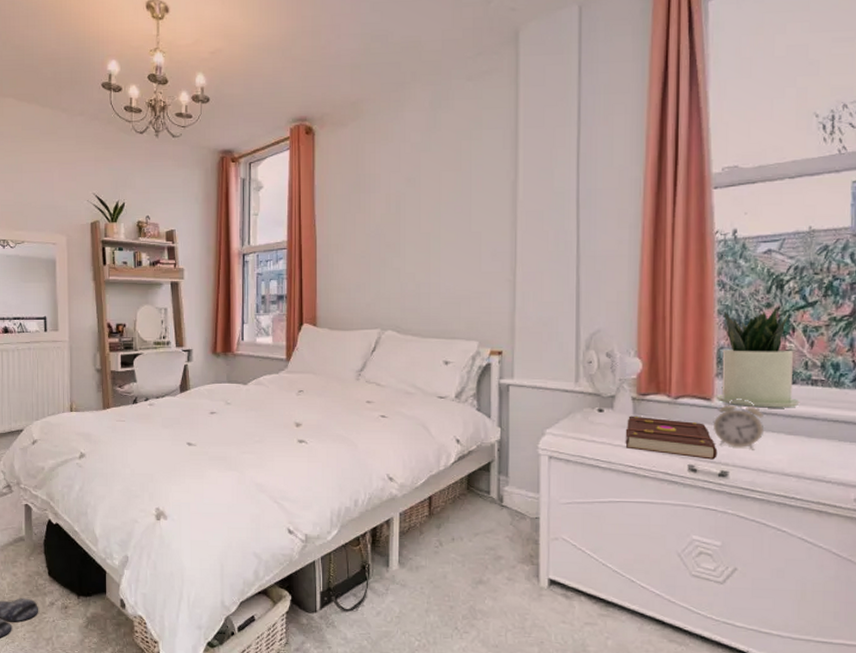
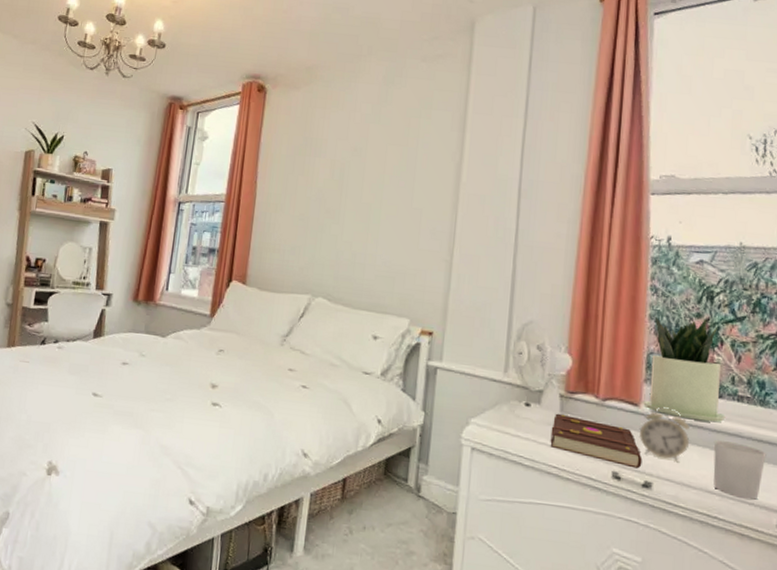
candle holder: none [789,425,843,479] -> present [713,440,767,501]

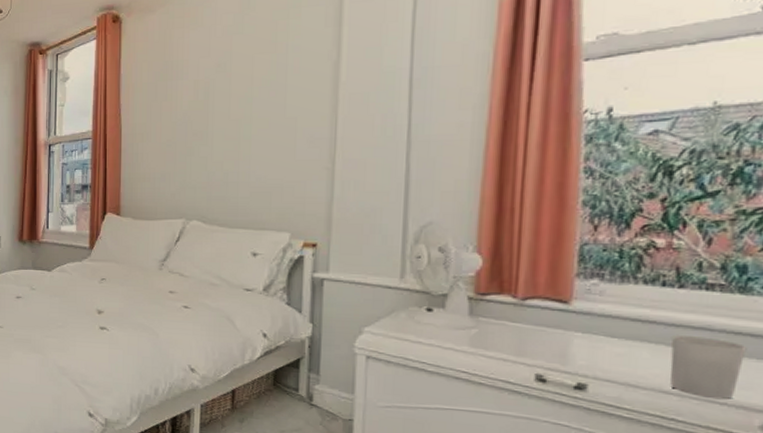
book: present [550,413,642,469] -> none [457,316,574,370]
alarm clock: present [640,406,690,463] -> none [570,302,638,362]
planter: present [642,317,726,423] -> none [573,200,689,316]

